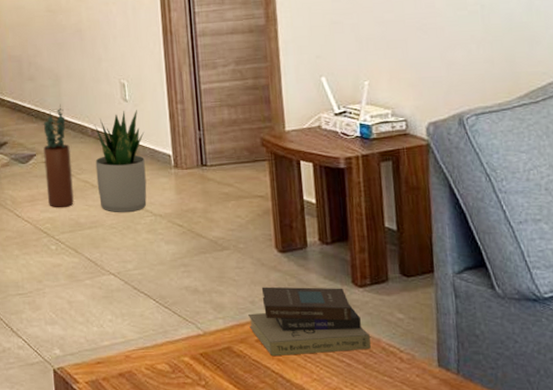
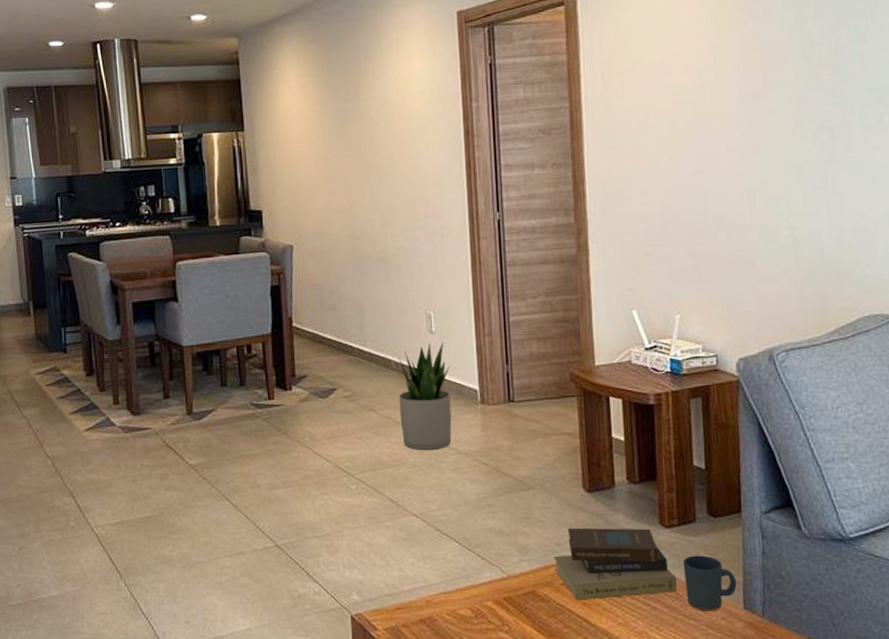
vase: present [43,104,74,207] -> none [345,335,376,445]
mug: none [376,314,431,369] -> present [683,555,737,611]

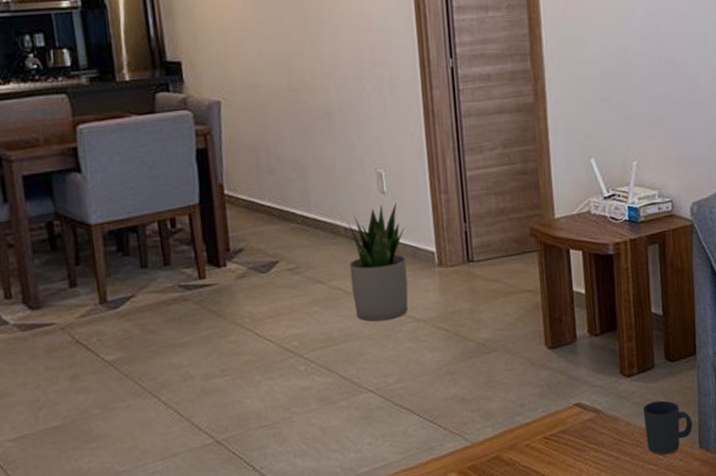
books: present [554,527,677,601] -> none [518,379,638,460]

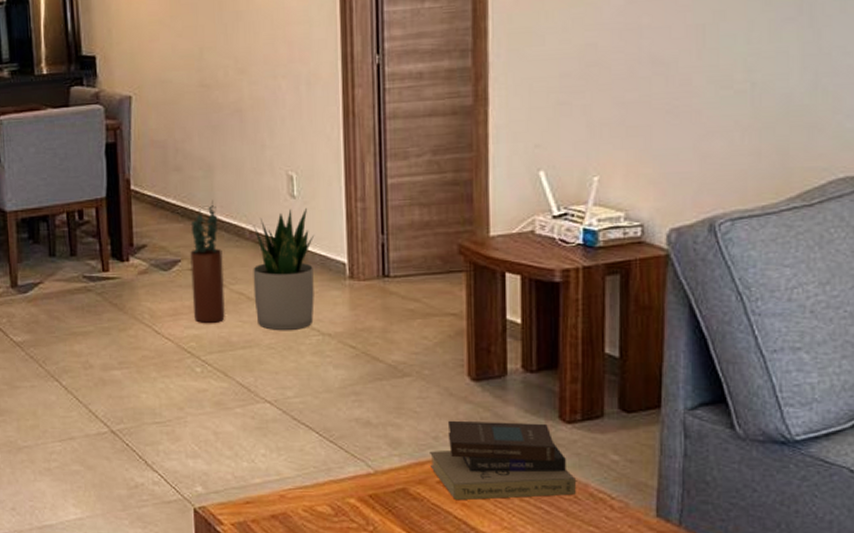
vase: none [288,200,325,322] -> present [190,200,225,323]
books: none [518,379,638,460] -> present [430,420,576,501]
mug: present [643,400,693,455] -> none [585,455,650,518]

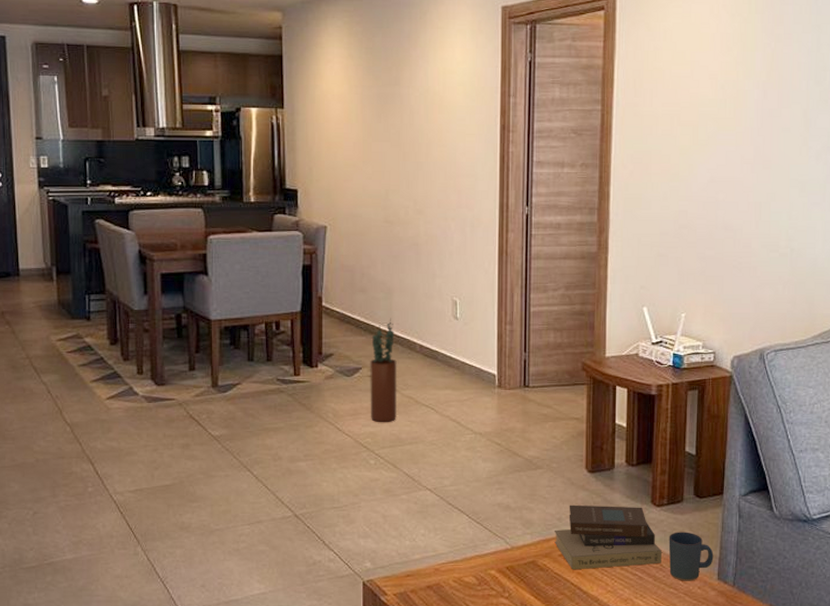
planter: present [253,207,315,331] -> none [421,328,472,430]
mug: none [585,455,650,518] -> present [668,532,714,581]

